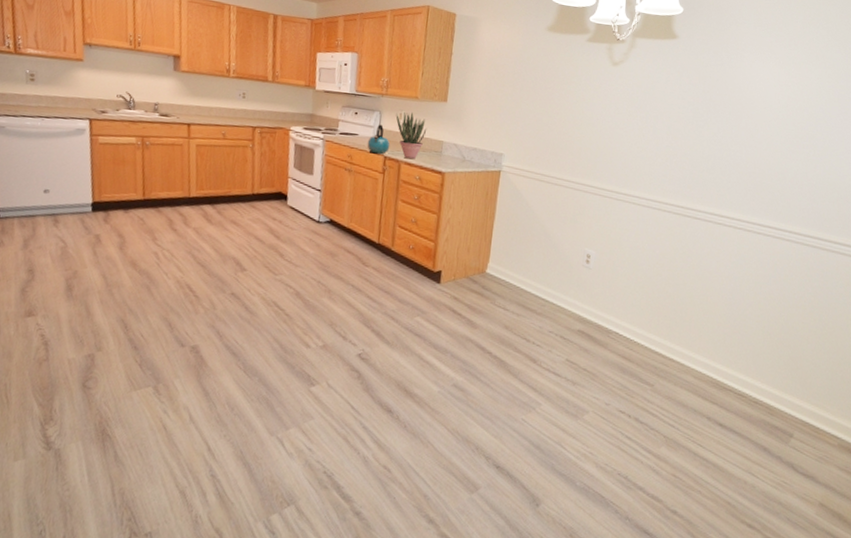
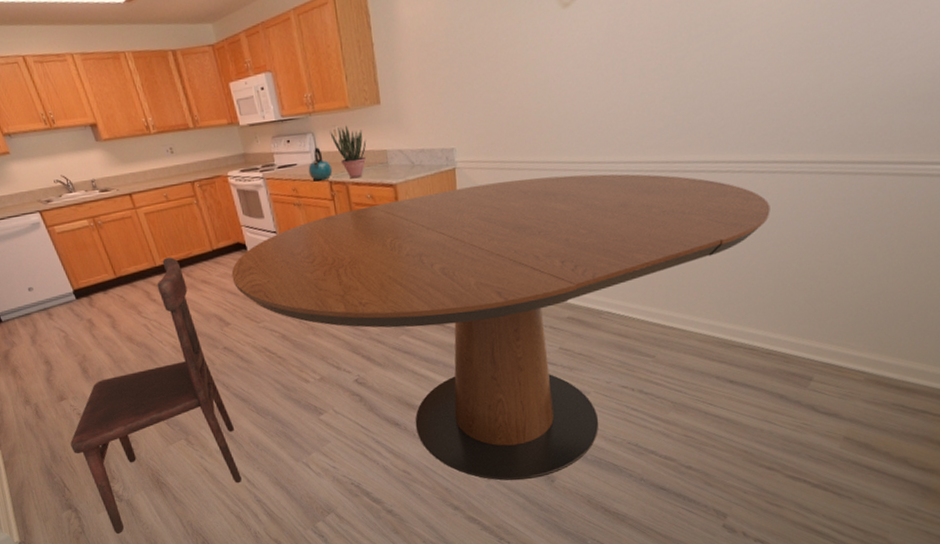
dining chair: none [16,191,215,491] -> present [70,257,242,534]
dining table: none [262,186,764,499] -> present [231,174,770,481]

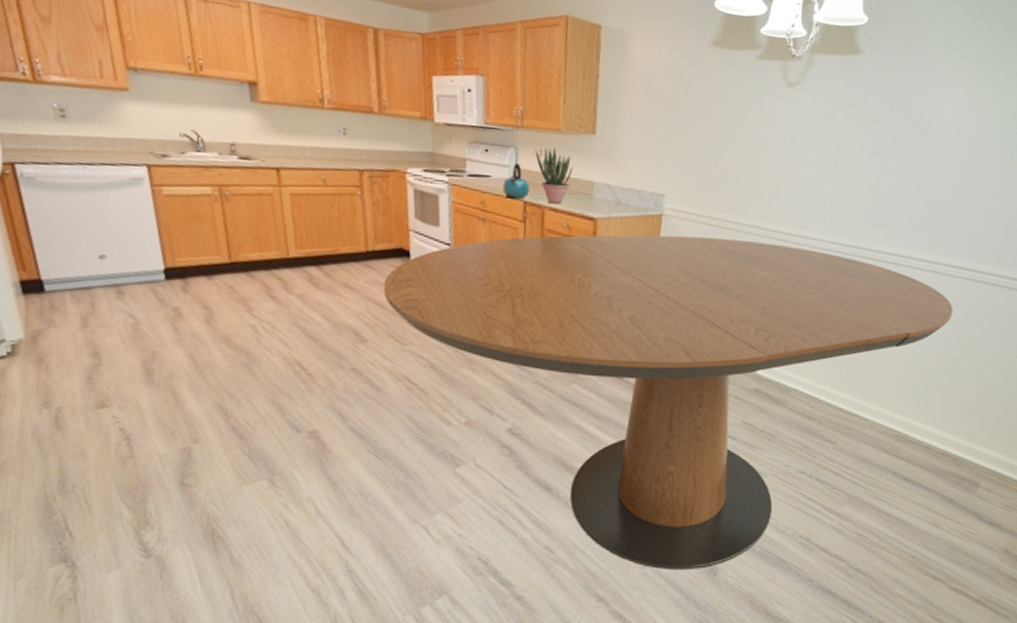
dining chair: present [70,257,242,534] -> none [95,249,340,604]

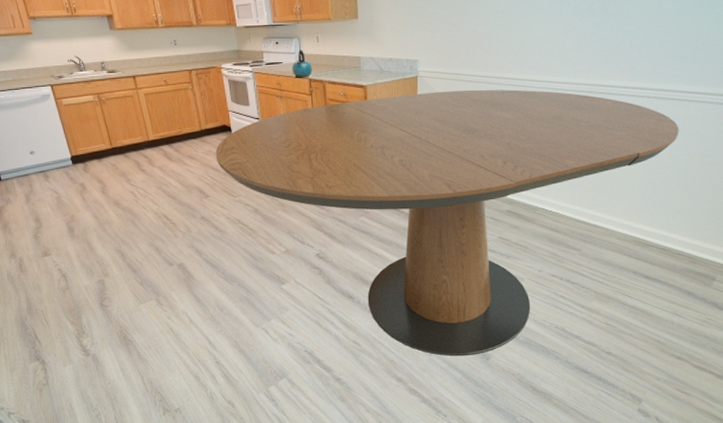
potted plant: present [535,148,574,205] -> none [313,34,344,78]

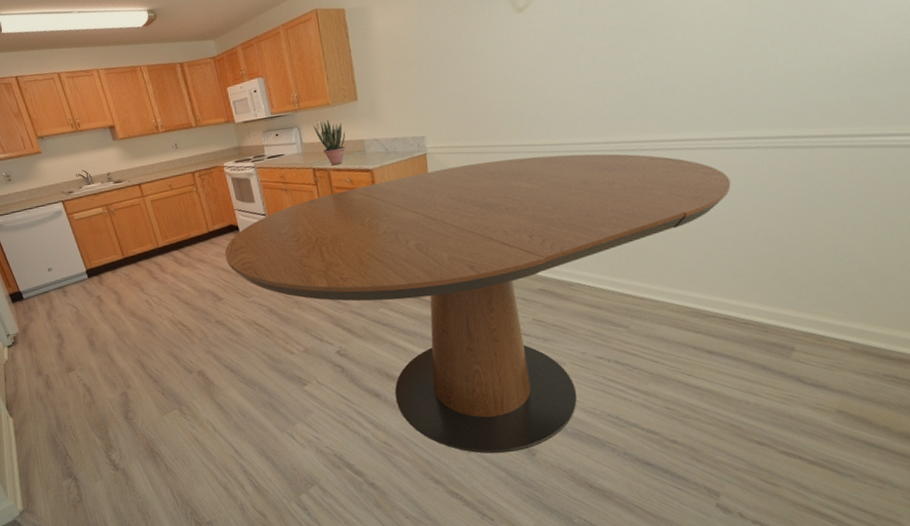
kettle: present [292,50,313,78] -> none [294,139,316,169]
potted plant: none [313,34,344,78] -> present [313,119,346,166]

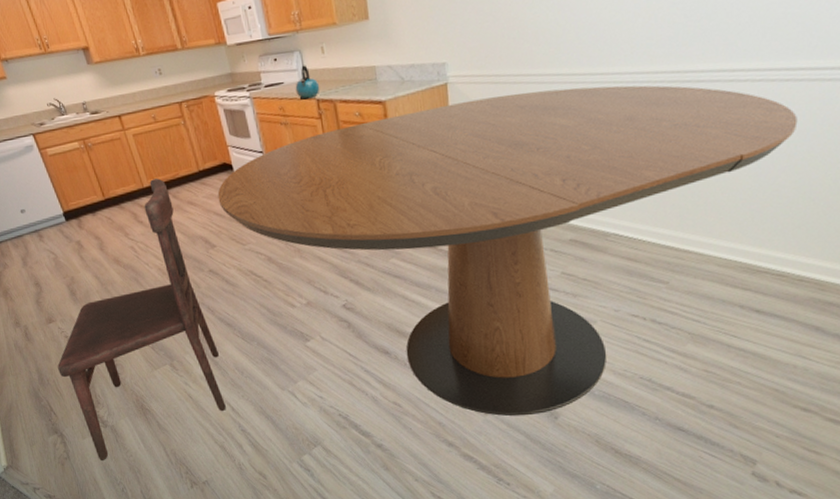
dining chair: none [75,239,230,503] -> present [57,178,226,460]
kettle: none [294,139,316,169] -> present [295,65,320,100]
potted plant: present [313,119,346,166] -> none [317,42,355,96]

